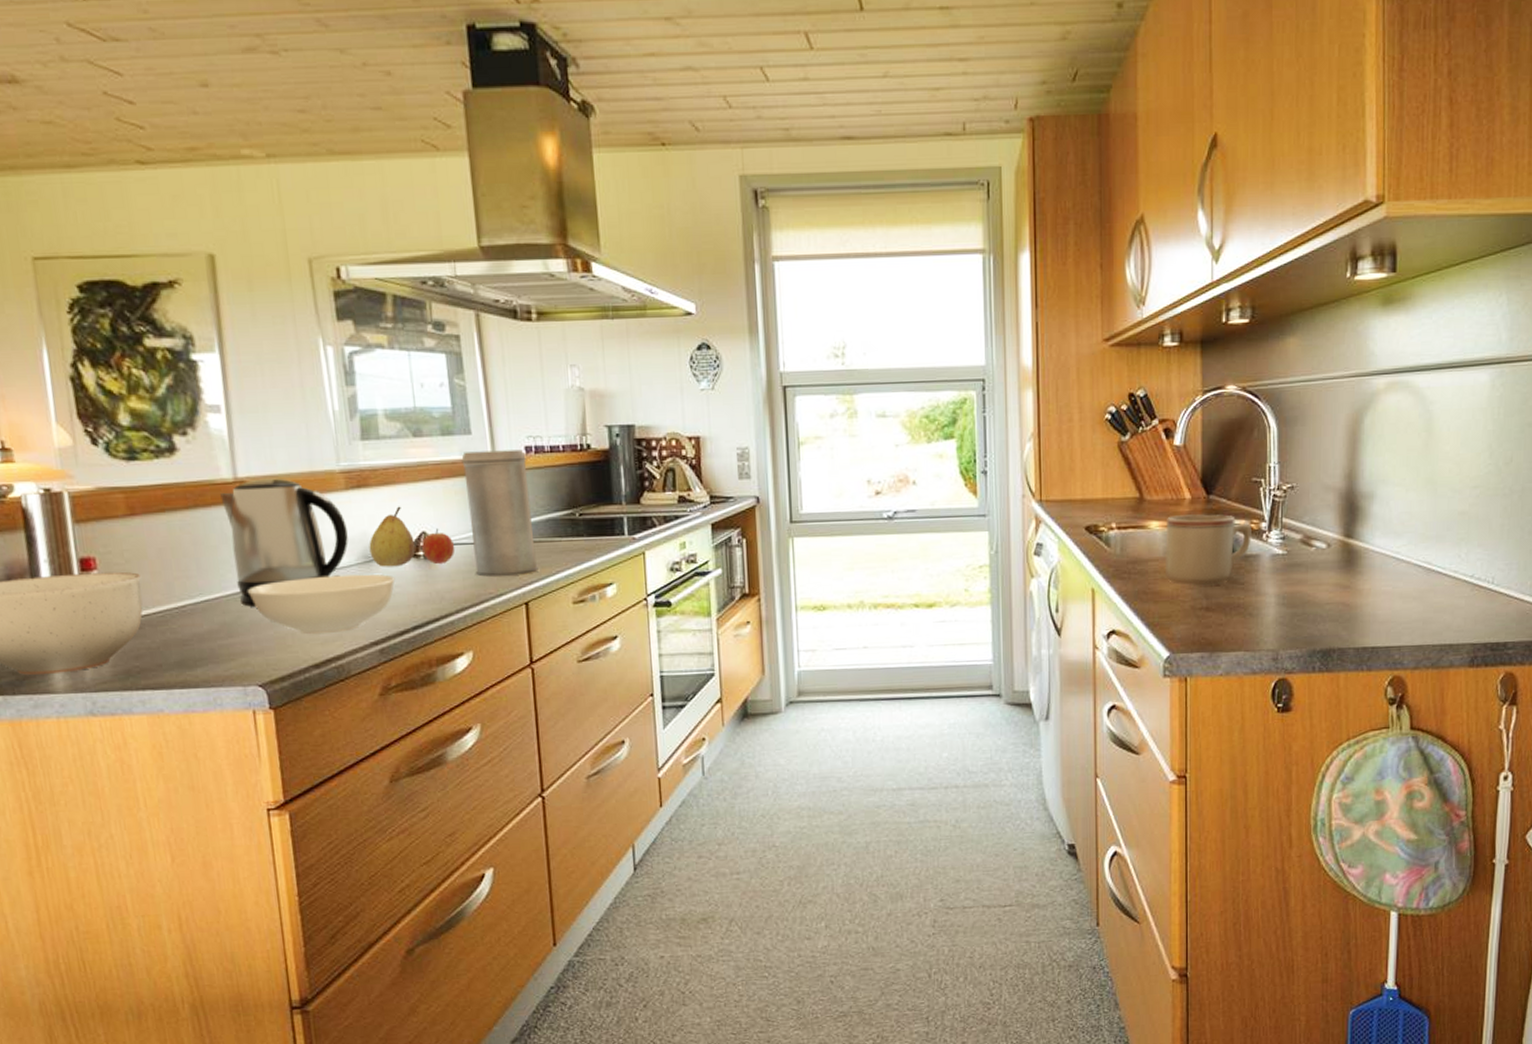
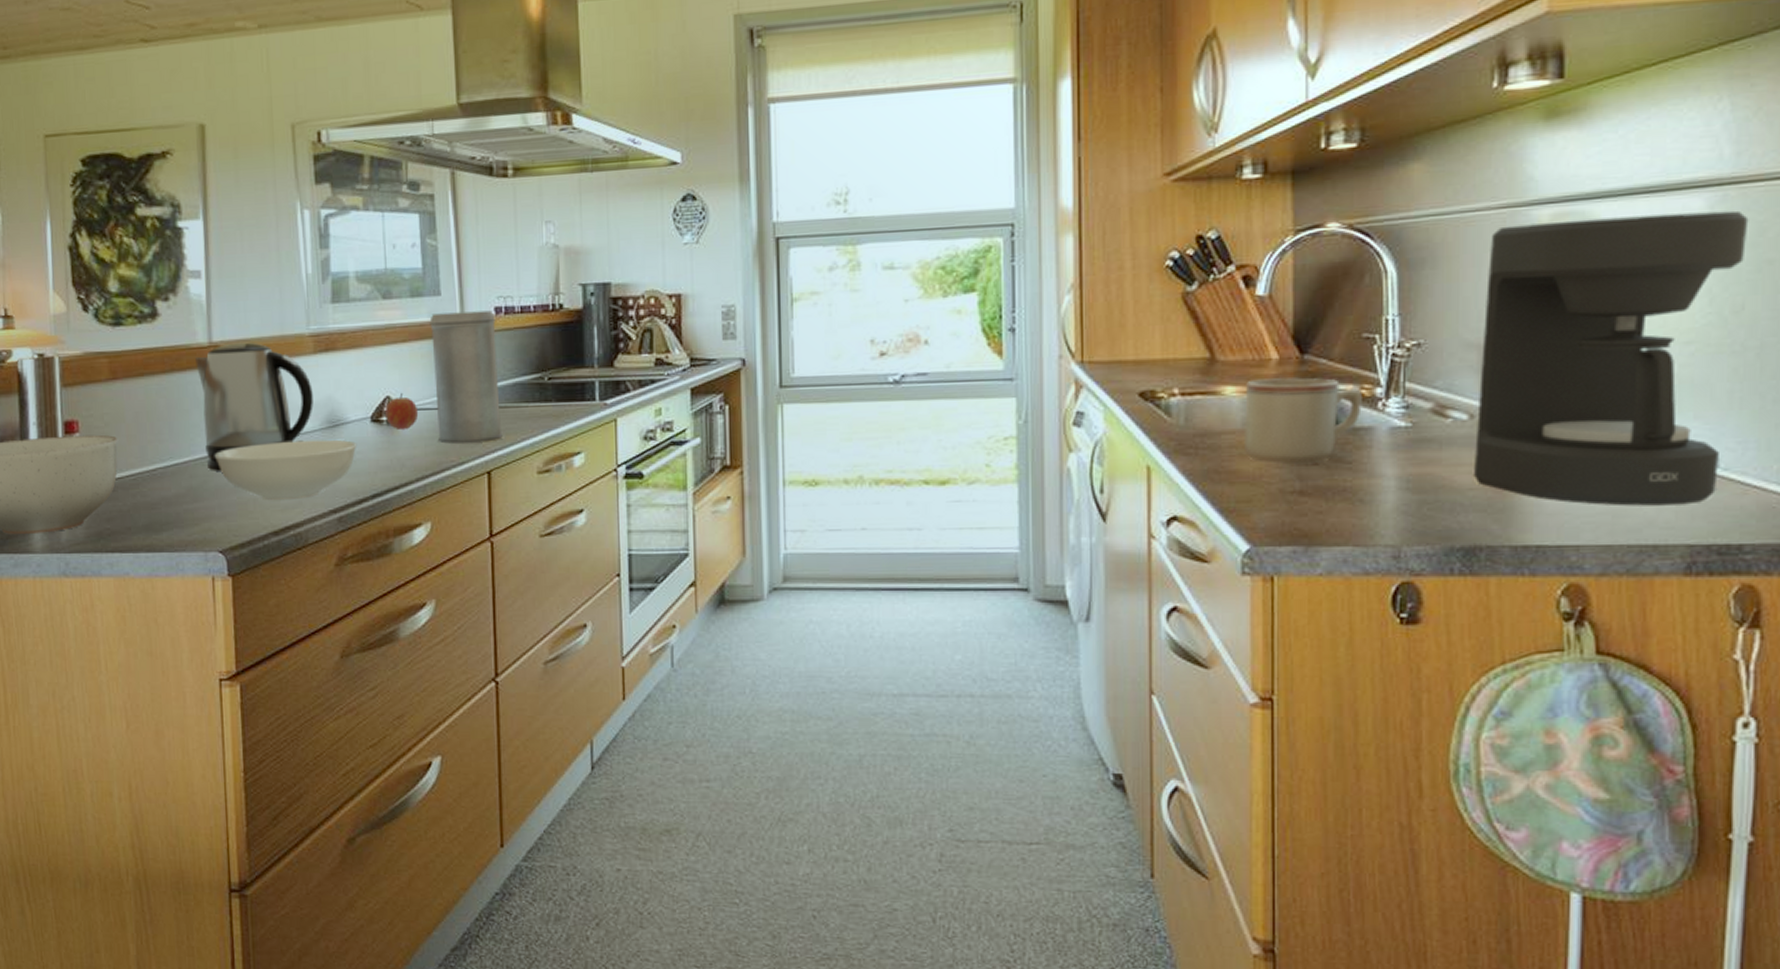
fruit: present [369,506,416,567] -> none [333,370,379,433]
coffee maker: none [1329,384,1517,615] -> present [1472,210,1749,507]

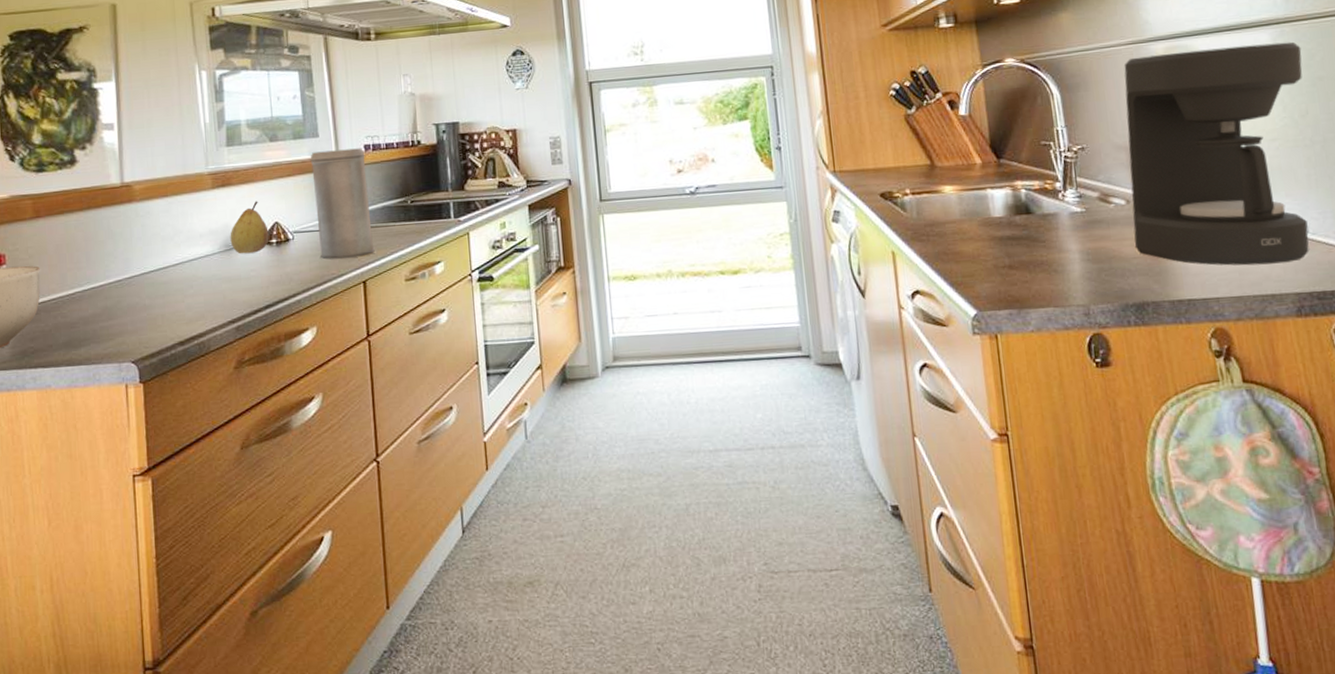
kettle: present [195,342,313,471] -> none [109,181,213,293]
bowl: present [214,439,357,501] -> none [126,260,251,316]
fruit: none [333,370,379,433] -> present [230,201,269,255]
fruit: present [385,392,419,431] -> none [275,218,303,250]
mug: present [1245,378,1362,465] -> none [960,177,1048,245]

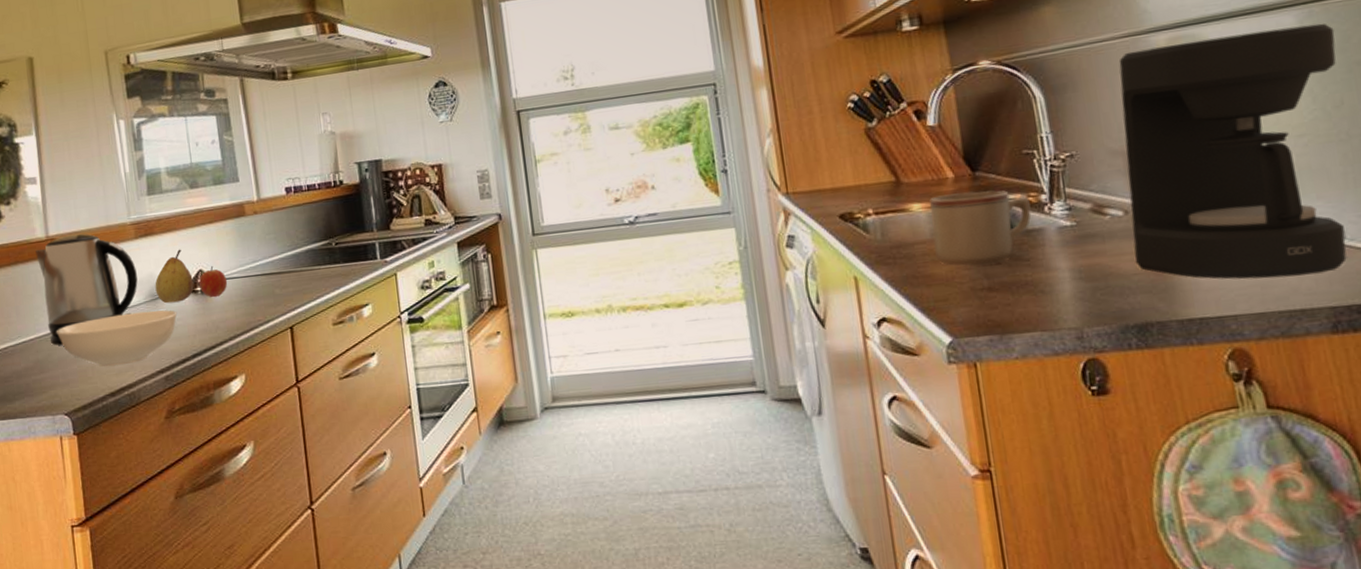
kettle: none [109,181,213,293] -> present [35,233,138,346]
bowl: none [126,260,251,316] -> present [56,310,177,367]
fruit: none [275,218,303,250] -> present [199,265,228,298]
canister: present [310,148,375,260] -> none [231,191,301,306]
mug: none [960,177,1048,245] -> present [930,190,1032,266]

